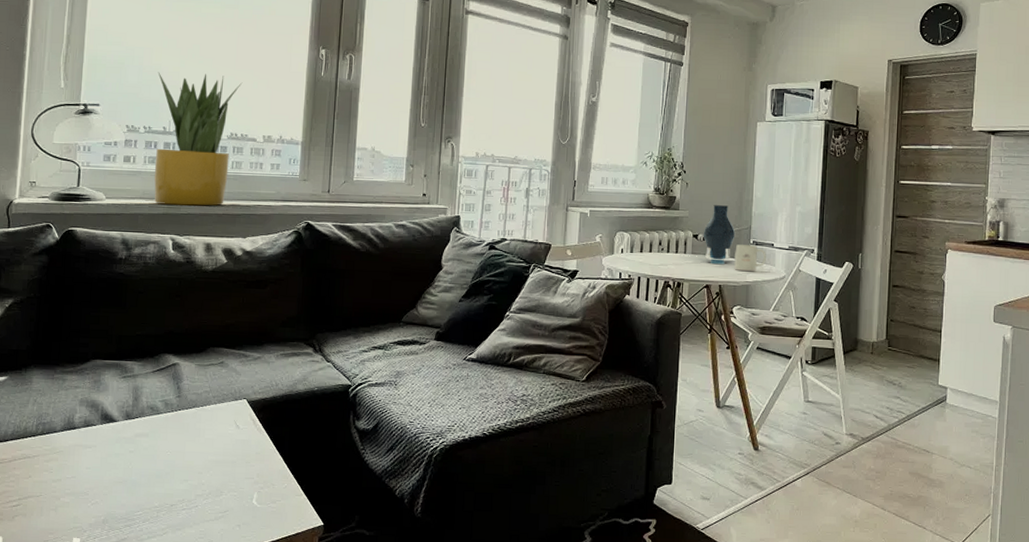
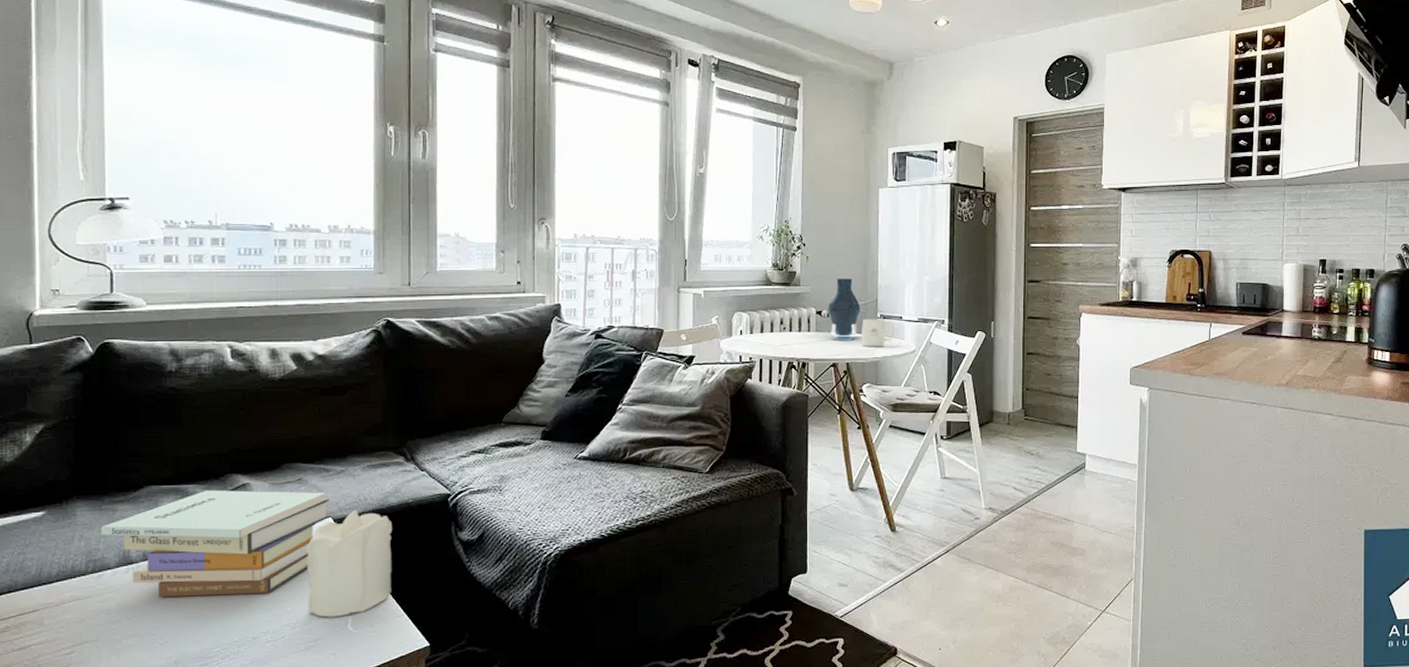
books: none [51,366,247,465] -> present [101,489,330,598]
planter: present [154,72,243,206] -> none [197,158,299,308]
candle: none [220,393,299,492] -> present [307,509,393,618]

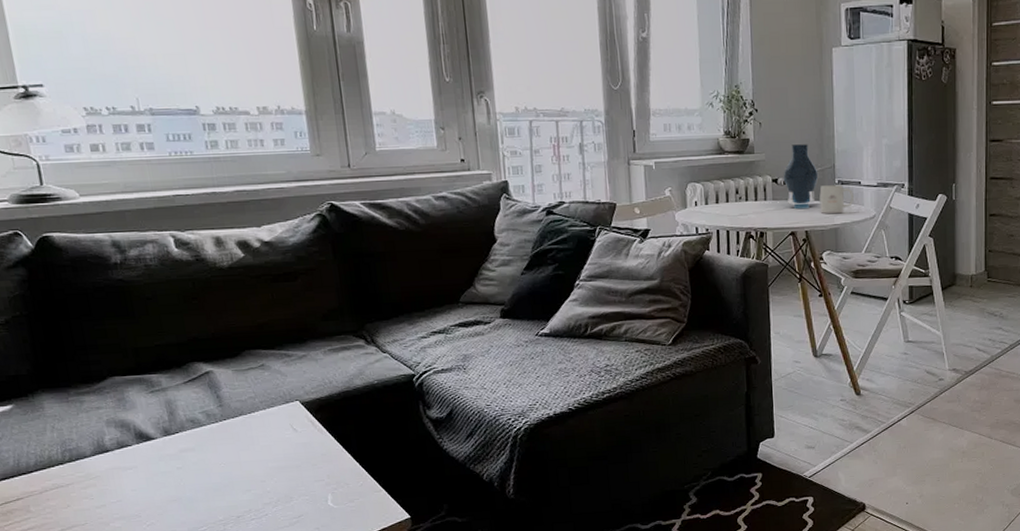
books: present [101,489,330,598] -> none [71,376,297,483]
candle: present [307,509,393,618] -> none [279,392,367,495]

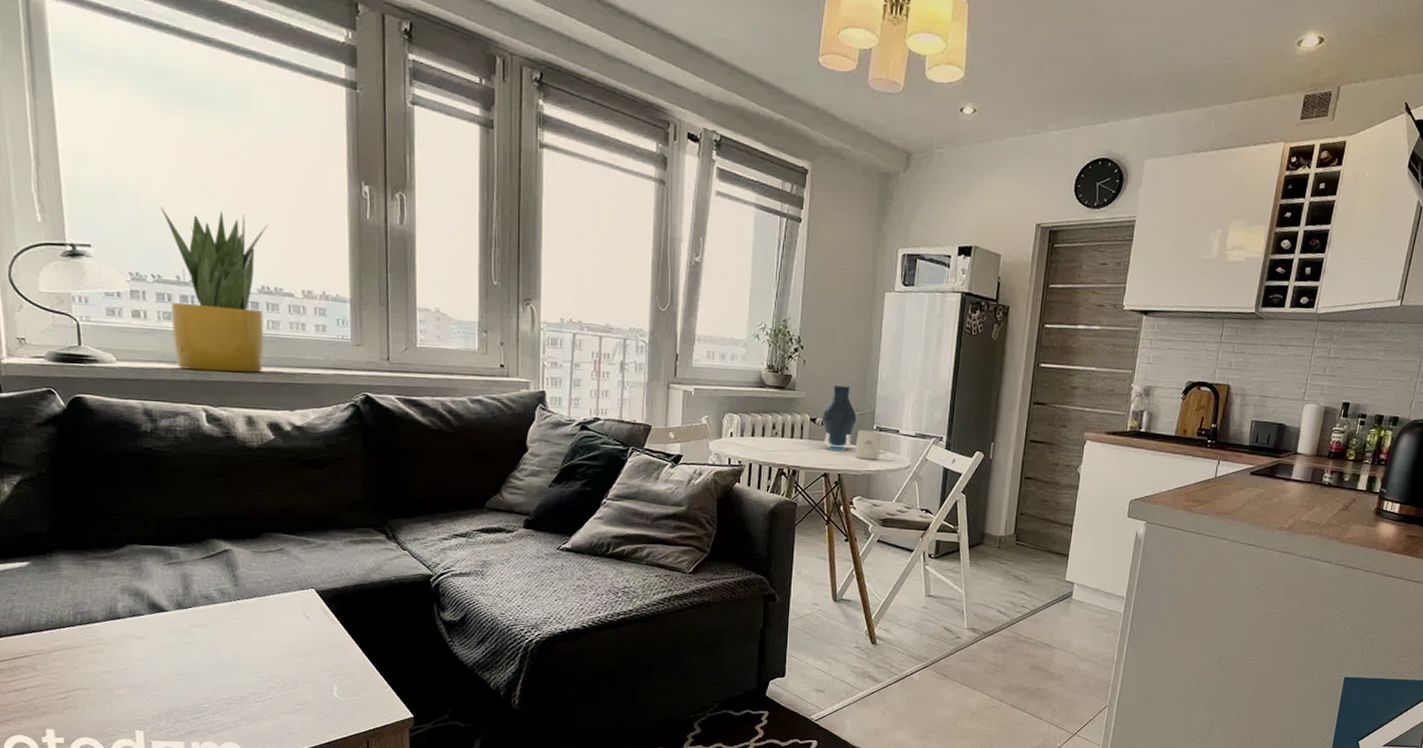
planter: none [108,38,226,197] -> present [160,206,269,373]

